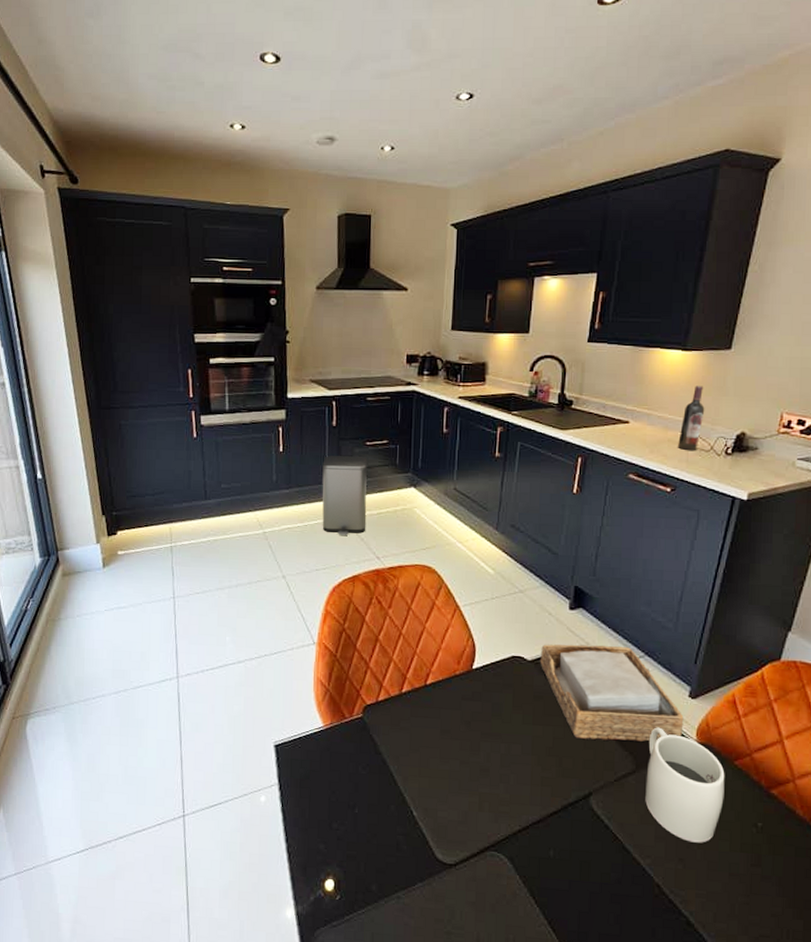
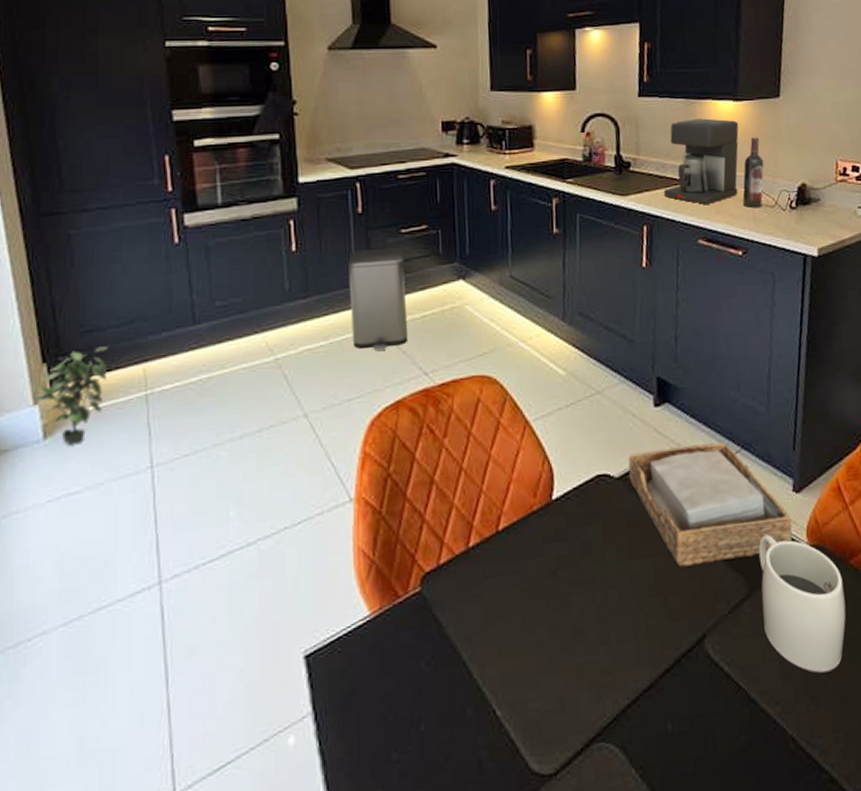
potted plant: none [97,508,146,574] -> present [35,346,108,444]
coffee maker: none [602,365,685,443] -> present [664,118,739,204]

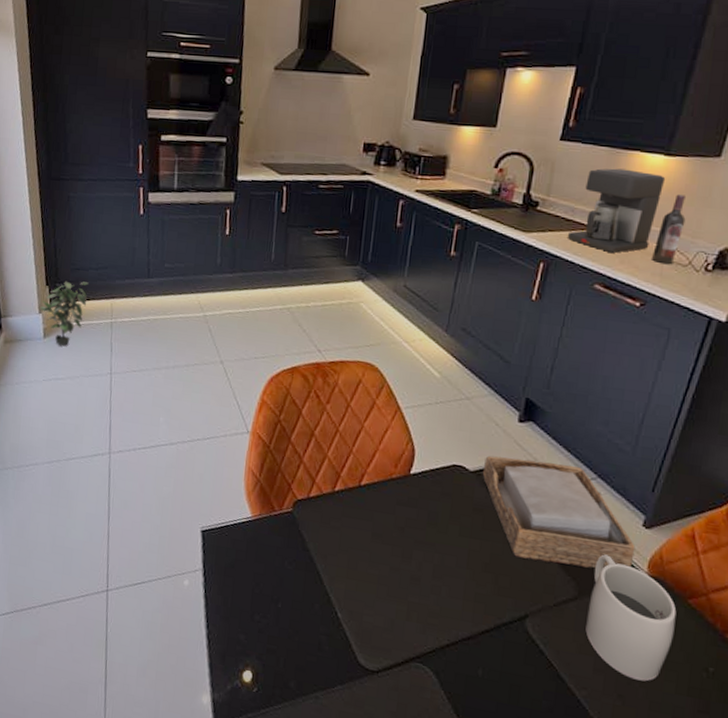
pedal bin: present [348,247,408,350] -> none [264,242,315,325]

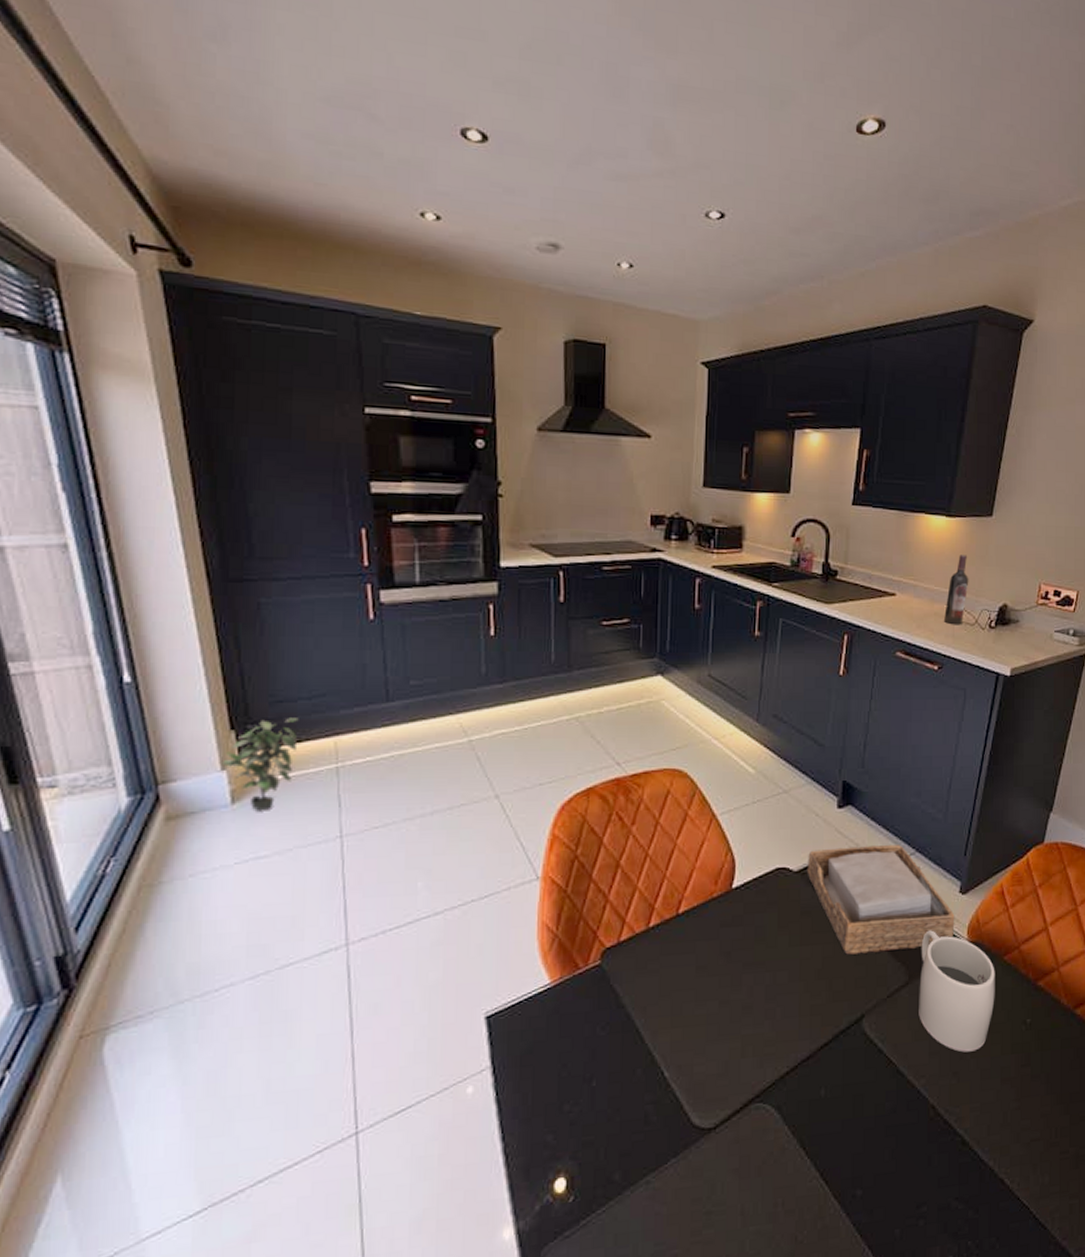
coffee maker: present [568,168,666,253] -> none [868,531,949,618]

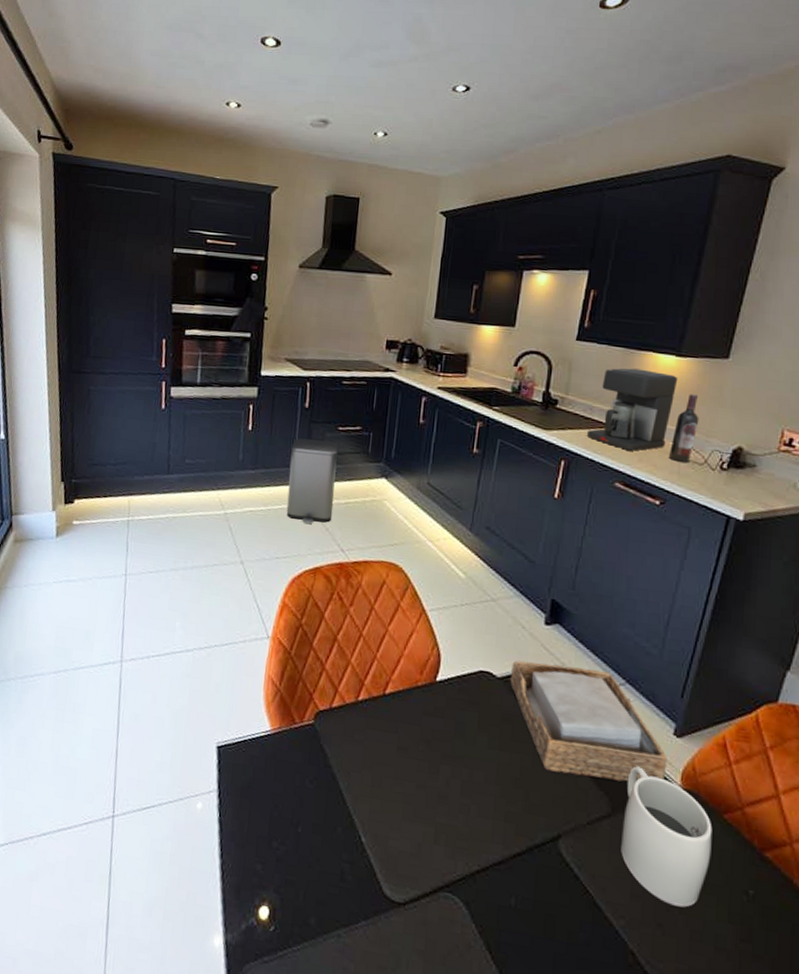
potted plant: present [222,717,299,810] -> none [53,476,106,545]
pedal bin: none [546,638,604,738] -> present [286,438,338,524]
coffee maker: none [868,531,949,618] -> present [587,368,678,451]

